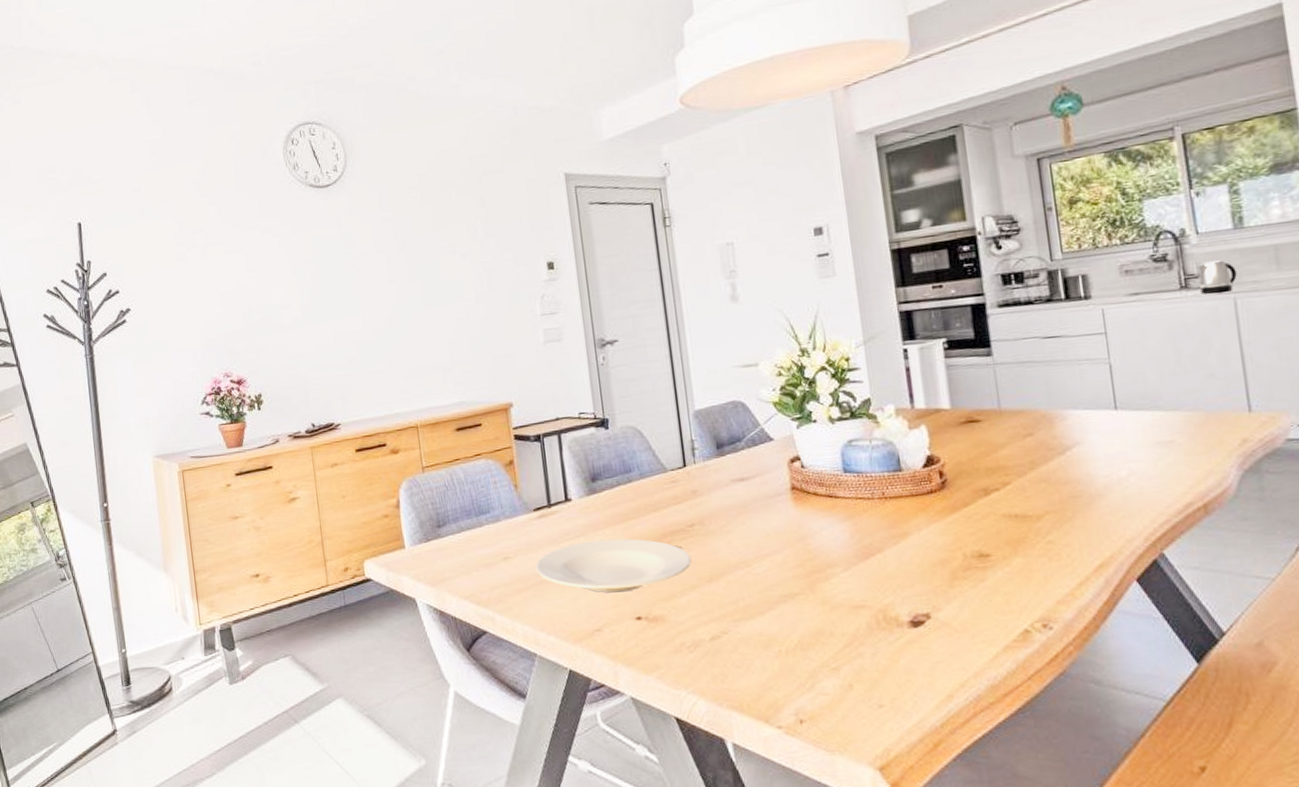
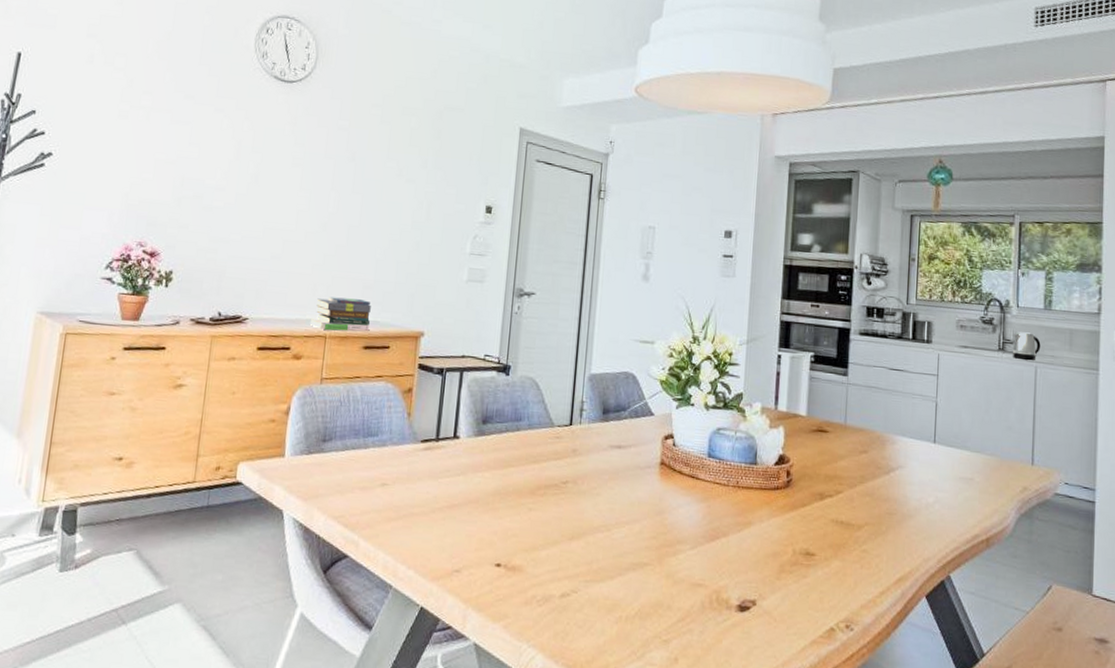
books: none [398,383,458,421] -> present [309,296,371,332]
plate: present [535,538,692,593] -> none [409,481,559,537]

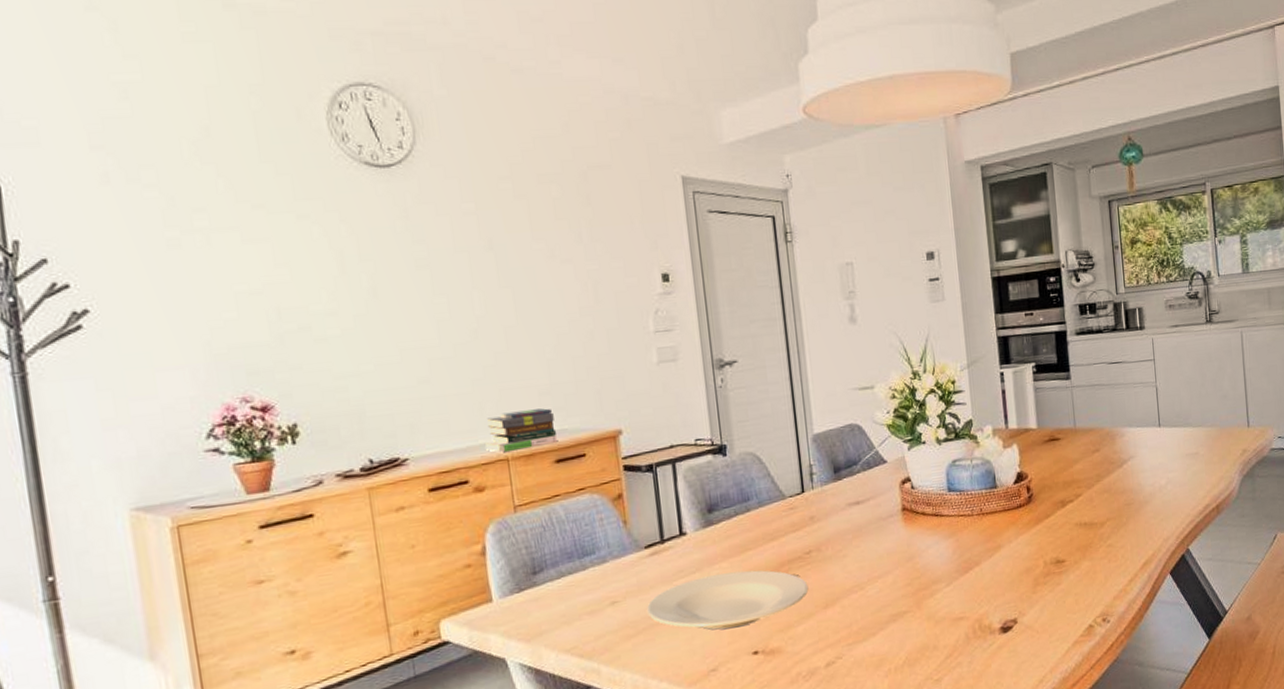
plate: none [409,481,559,537] -> present [646,570,809,630]
kettle: present [1013,332,1041,361] -> none [1218,299,1244,329]

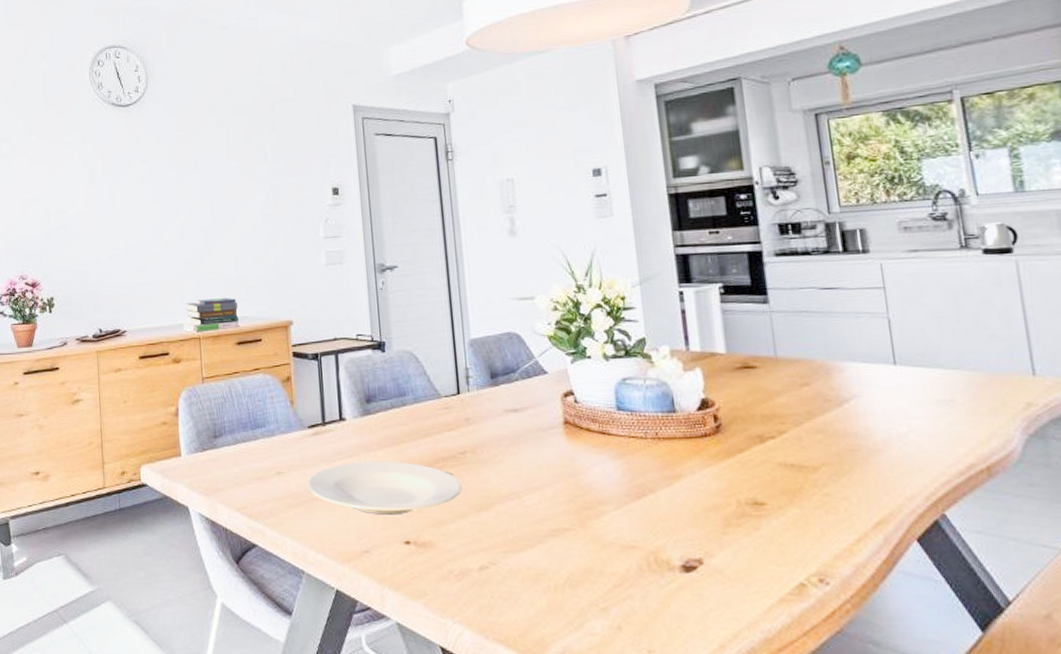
kettle: none [1218,299,1244,329] -> present [978,222,1019,256]

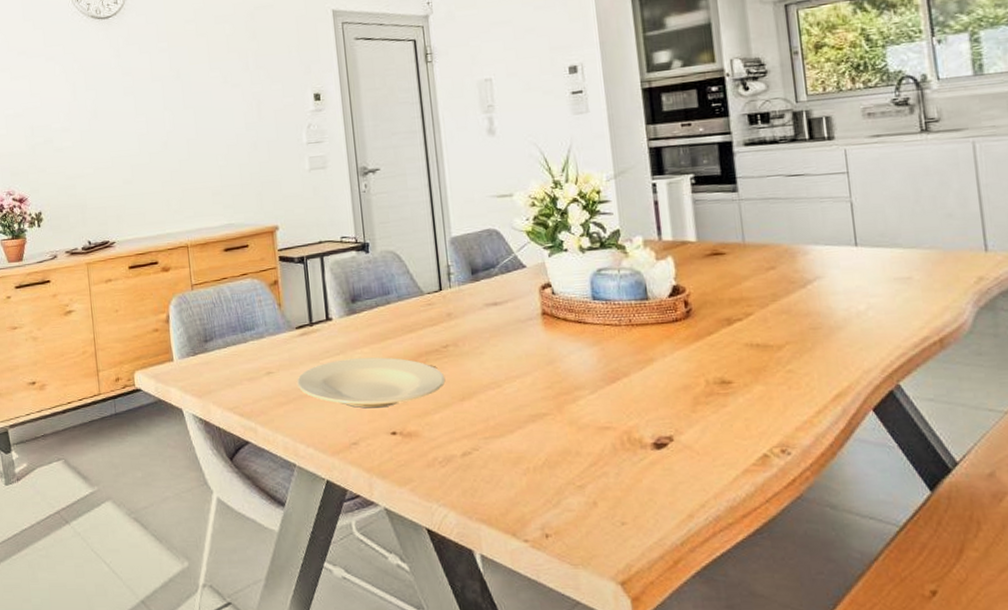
books: present [182,298,240,333] -> none [170,206,227,241]
kettle: present [978,222,1019,256] -> none [938,105,976,139]

